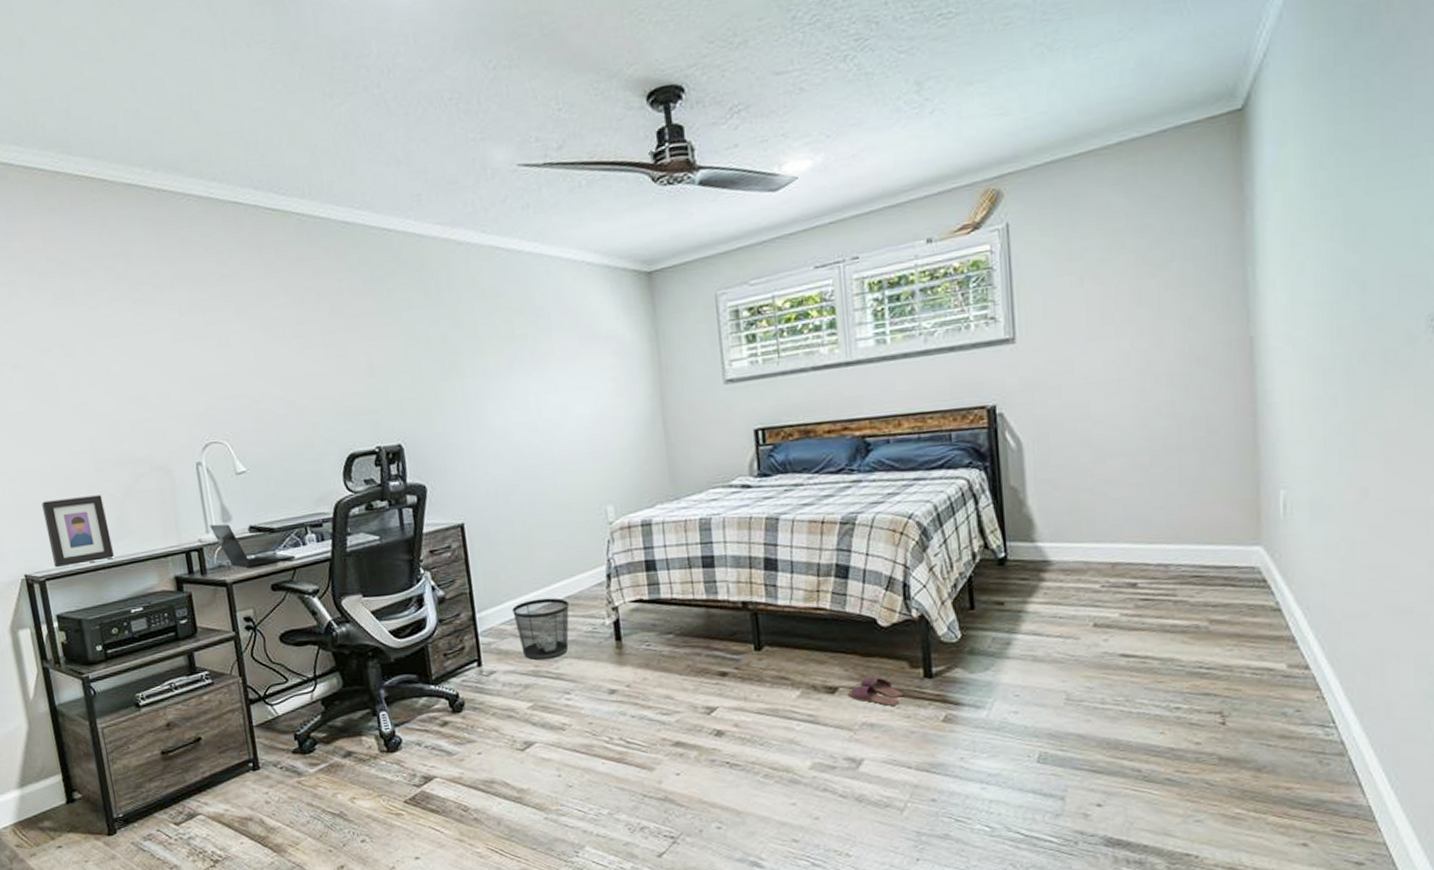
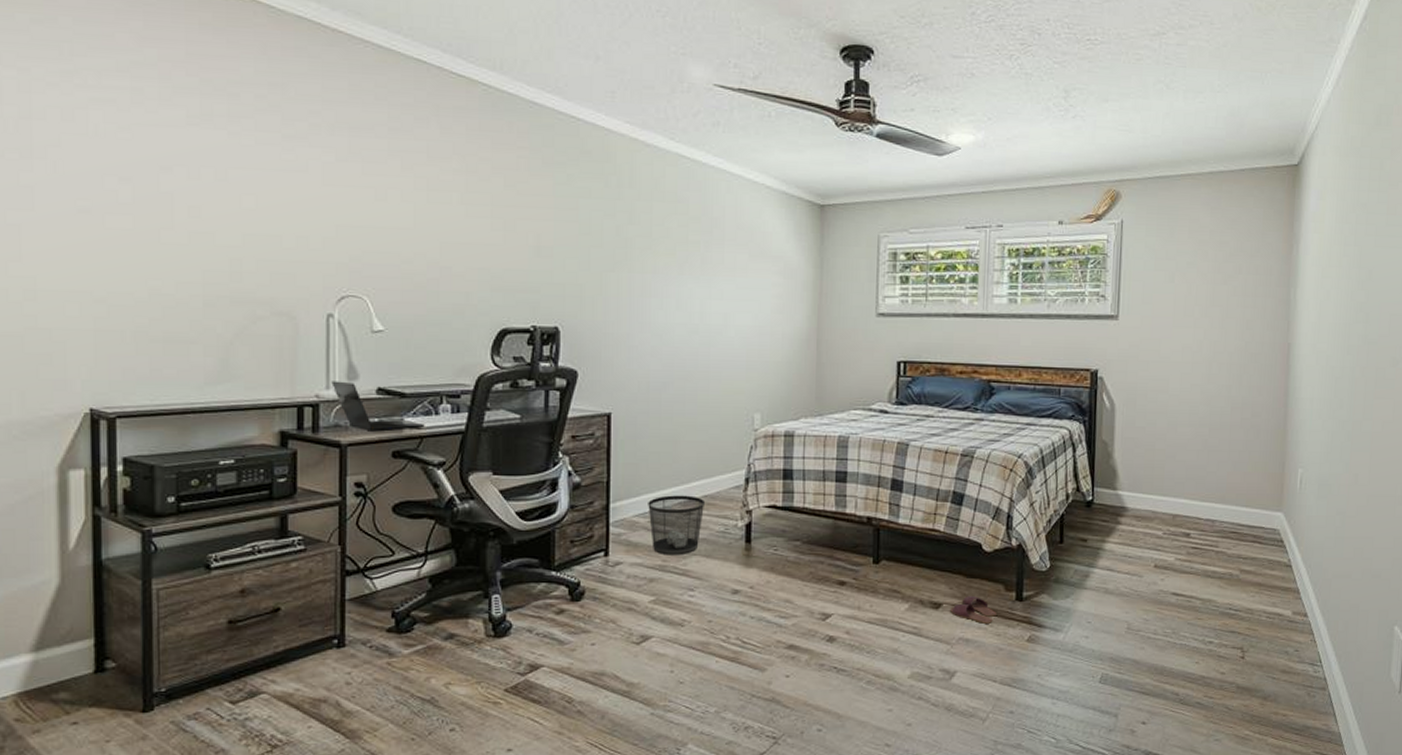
picture frame: present [42,495,114,568] -> none [128,330,209,406]

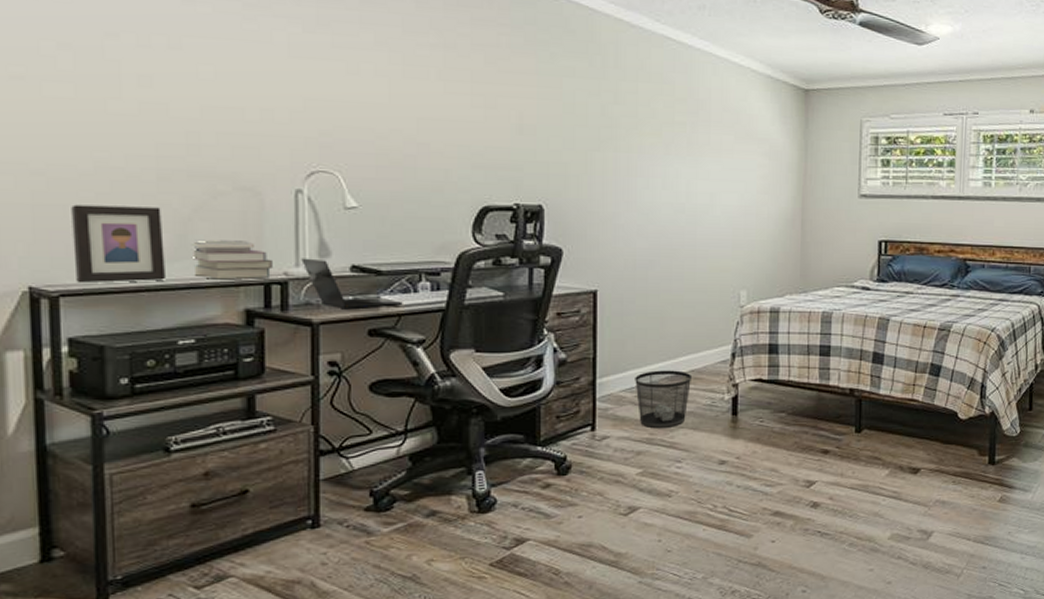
picture frame: none [128,330,209,406] -> present [71,204,165,284]
books: none [234,364,305,402] -> present [193,240,273,280]
slippers: present [950,595,996,624] -> none [928,460,971,486]

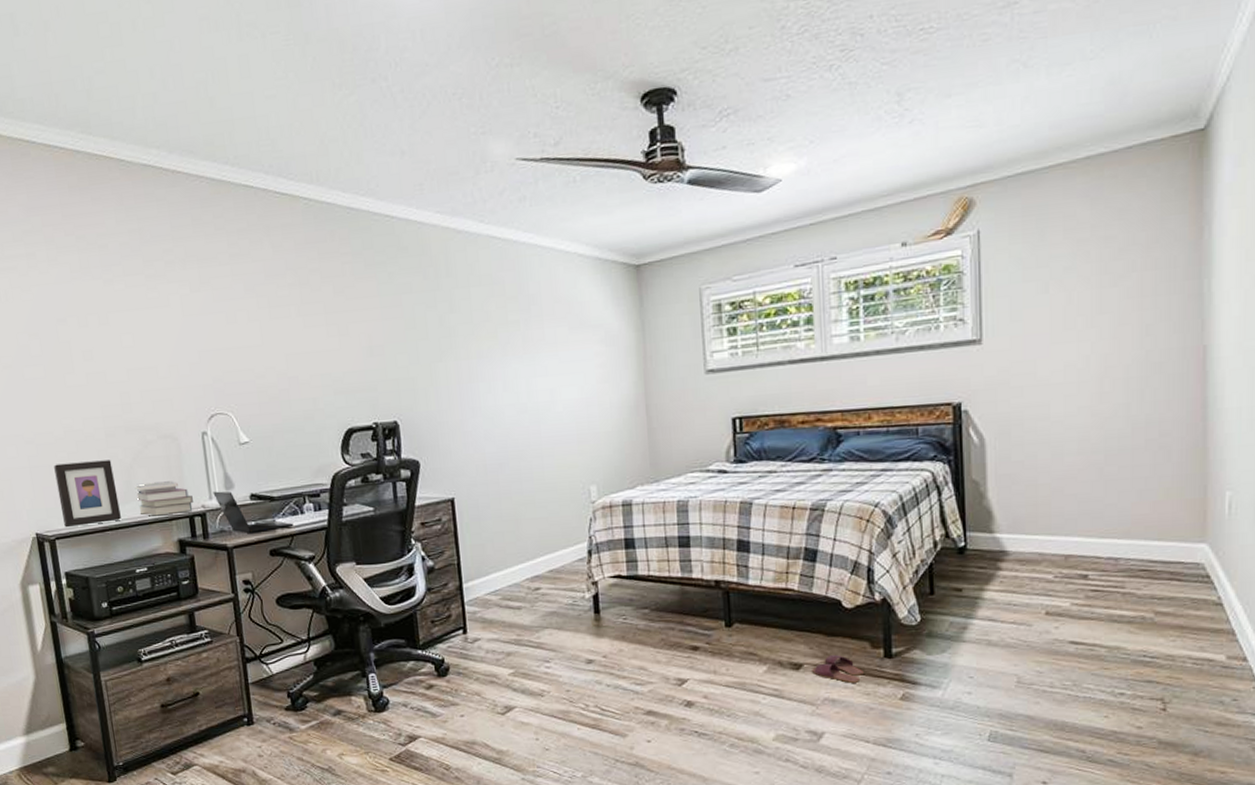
waste bin: present [635,370,693,429] -> none [497,571,552,630]
slippers: none [928,460,971,486] -> present [812,654,864,683]

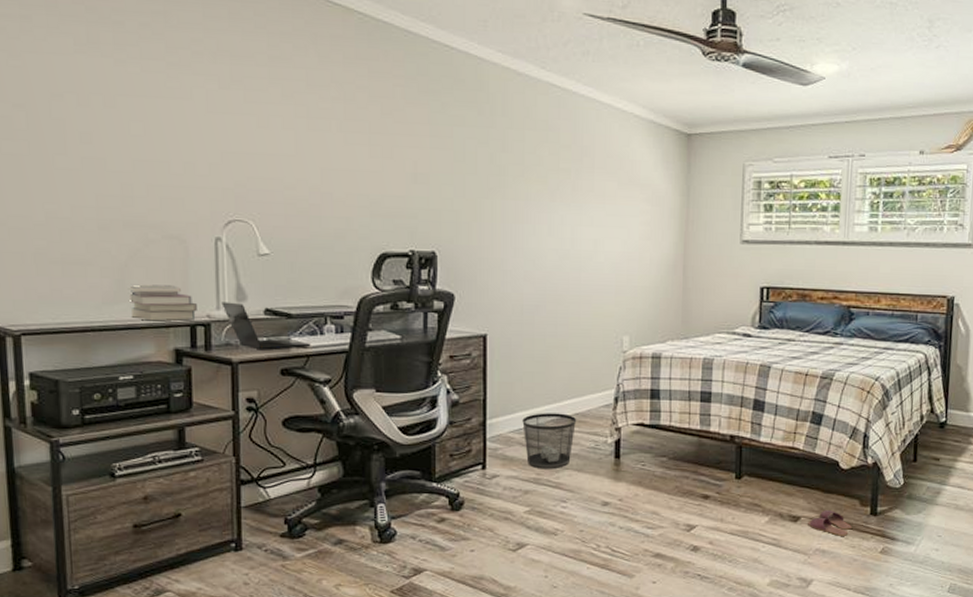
picture frame: present [54,460,121,528] -> none [28,252,107,324]
waste bin: none [497,571,552,630] -> present [522,413,577,469]

